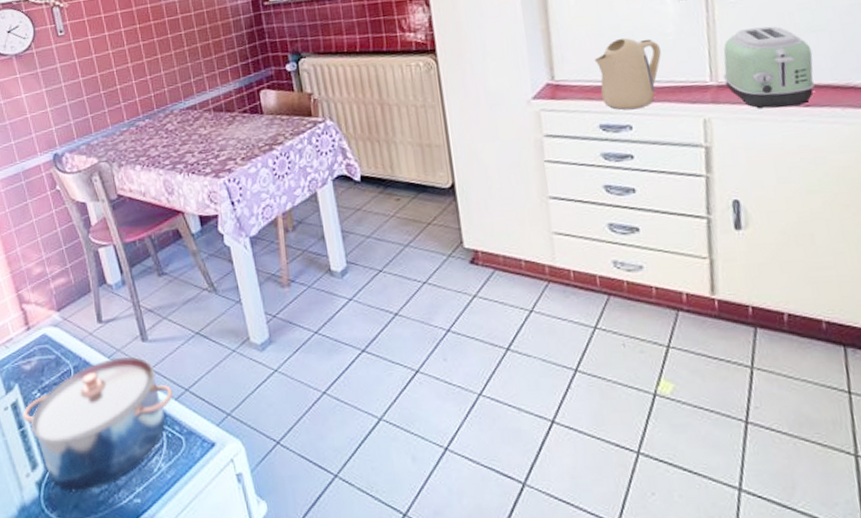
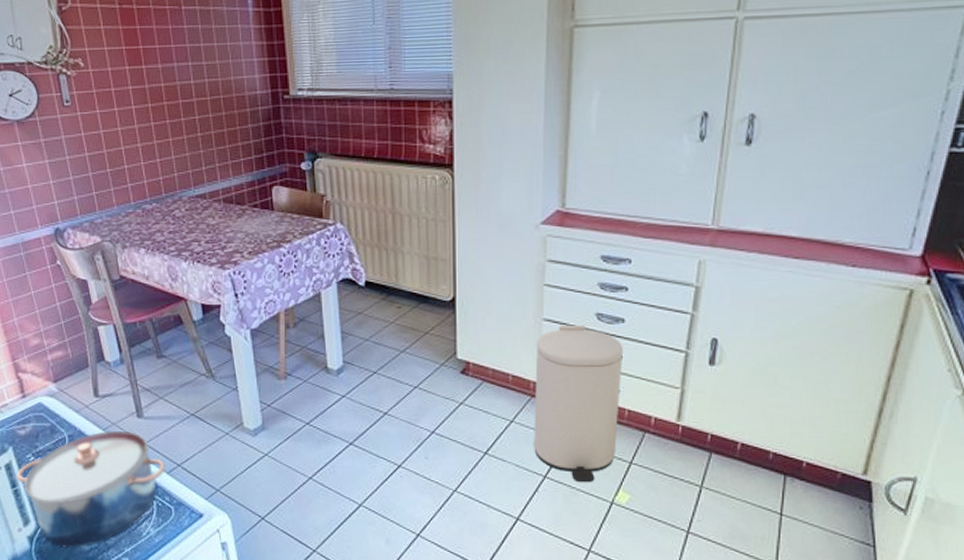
pedal bin: none [545,199,650,374] -> present [534,325,624,483]
kettle: present [594,37,661,110] -> none [605,173,670,244]
toaster: present [723,26,816,109] -> none [725,178,811,258]

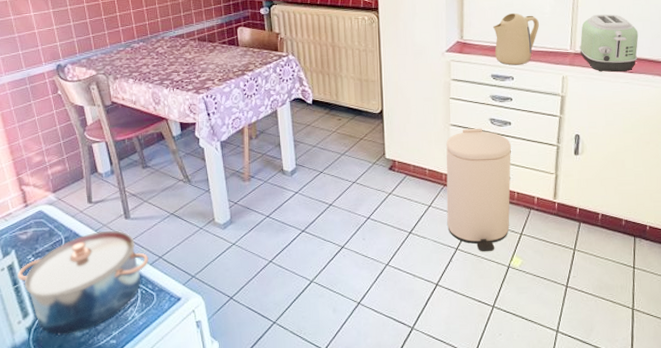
kettle: none [605,173,670,244] -> present [492,12,539,66]
toaster: none [725,178,811,258] -> present [579,14,639,73]

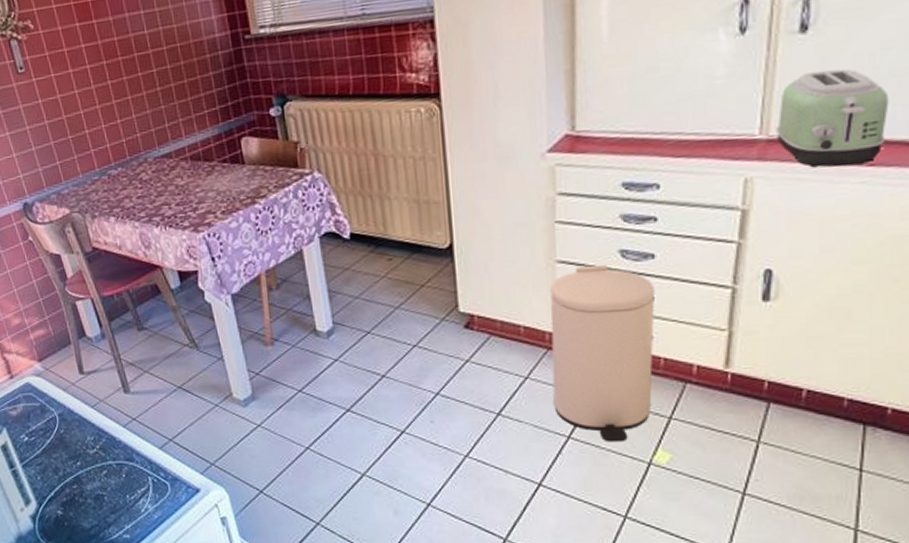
cooking pot: present [18,230,148,335] -> none [13,406,157,525]
kettle: present [492,12,539,66] -> none [624,81,705,166]

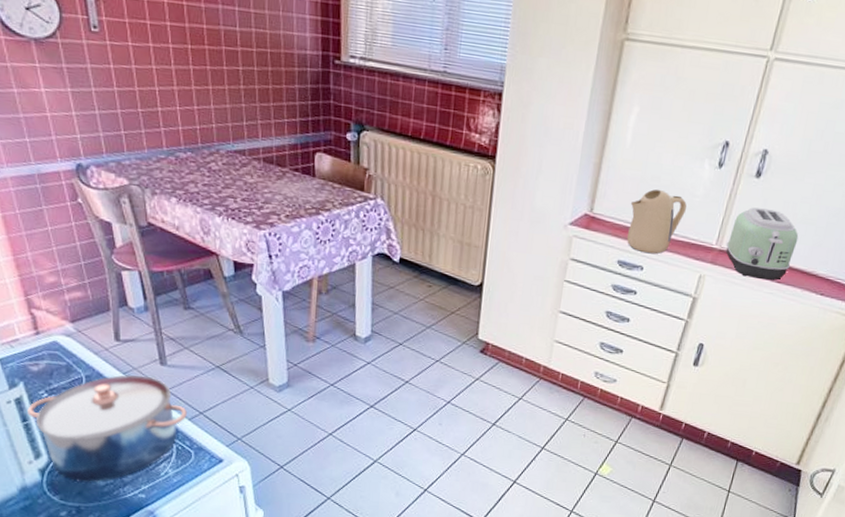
cooking pot: none [13,406,157,525] -> present [27,374,187,482]
pedal bin: present [550,264,656,443] -> none [536,318,625,456]
kettle: none [624,81,705,166] -> present [626,189,687,254]

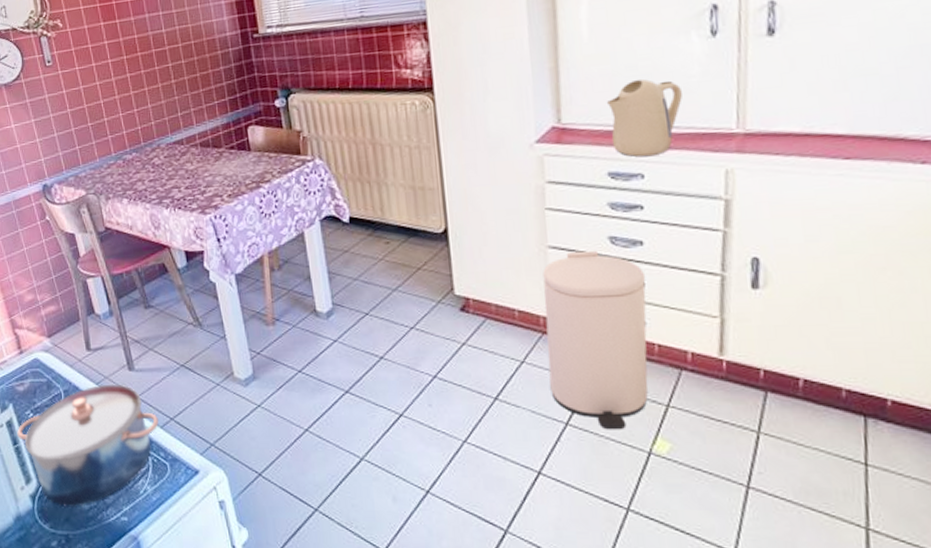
pedal bin: none [536,318,625,456] -> present [542,250,648,430]
toaster: present [725,207,799,281] -> none [752,68,859,161]

